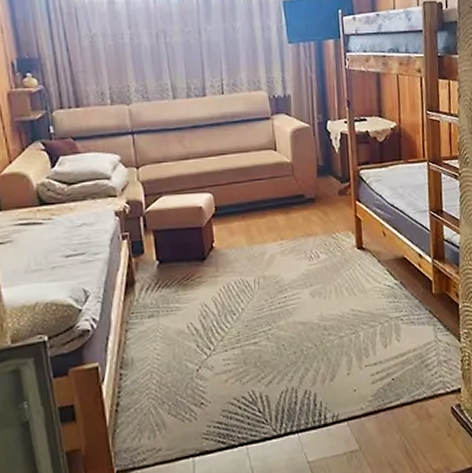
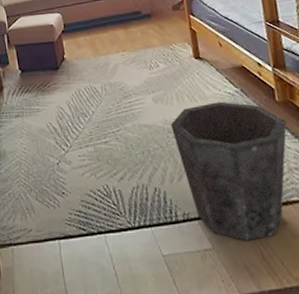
waste bin: none [327,294,440,439] -> present [171,101,287,241]

